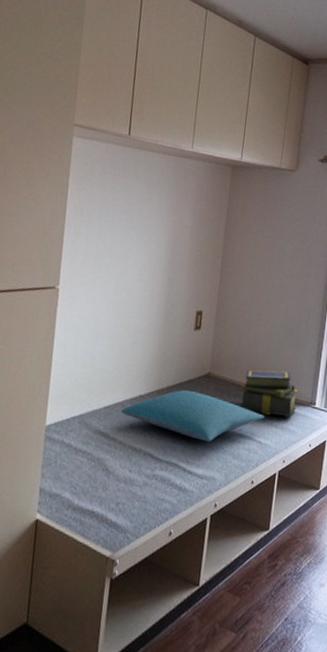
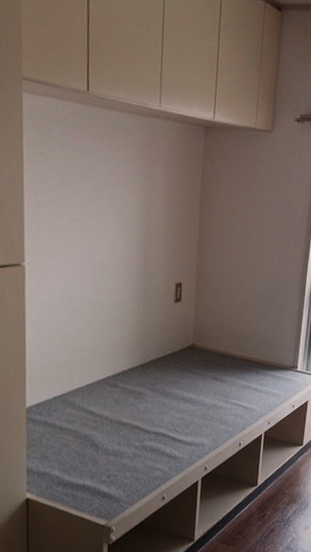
pillow: present [121,390,265,442] -> none [105,363,250,411]
stack of books: present [241,370,298,417] -> none [225,338,281,382]

